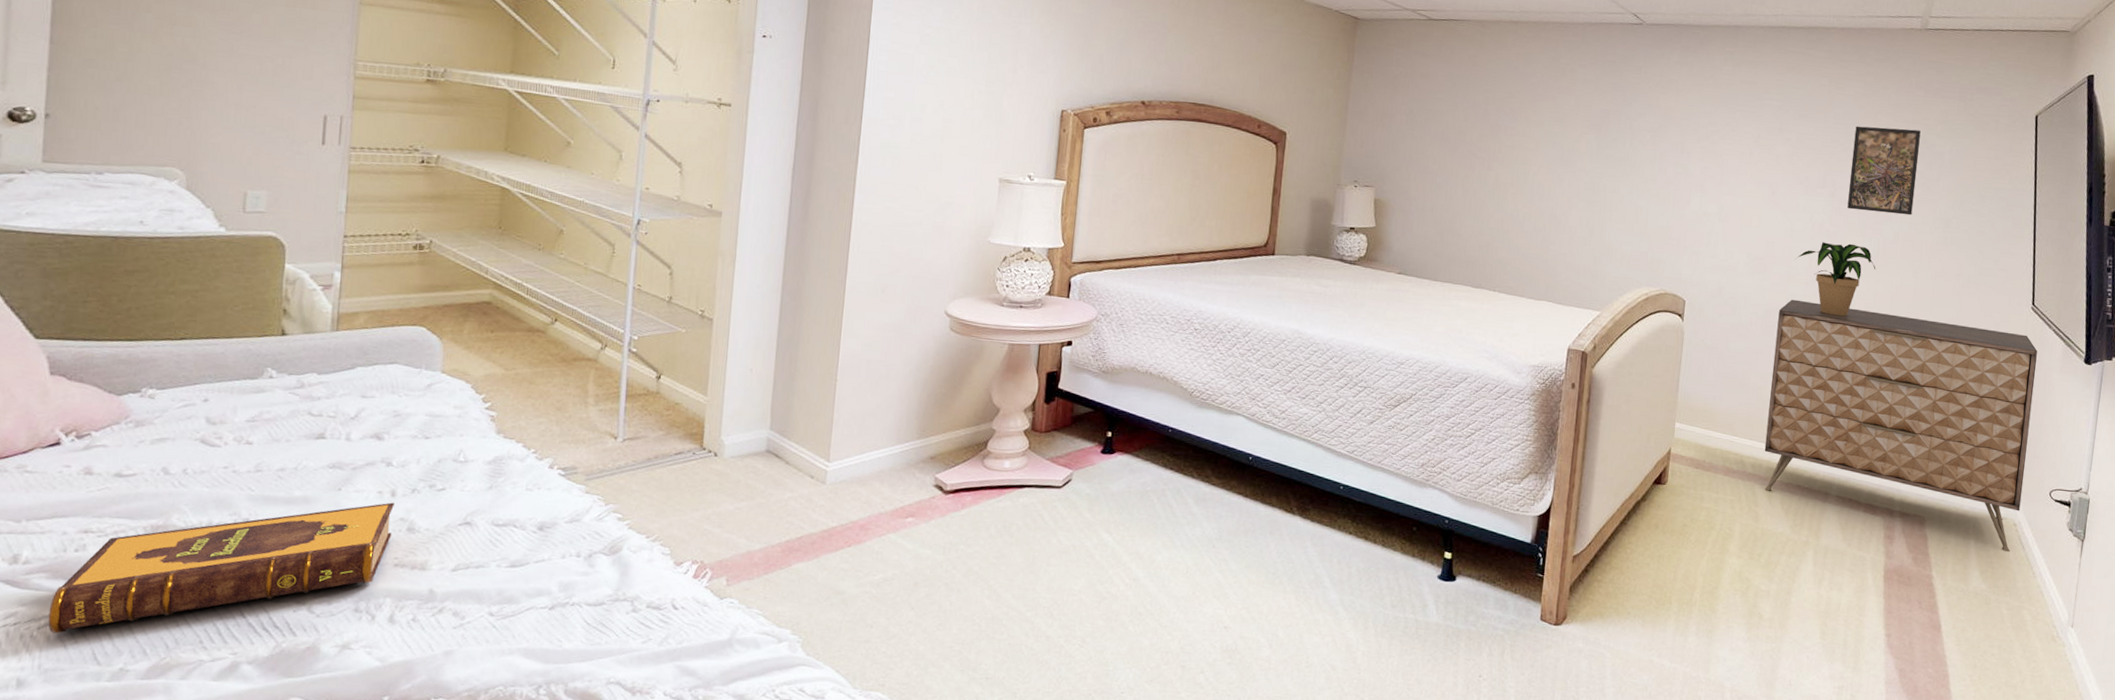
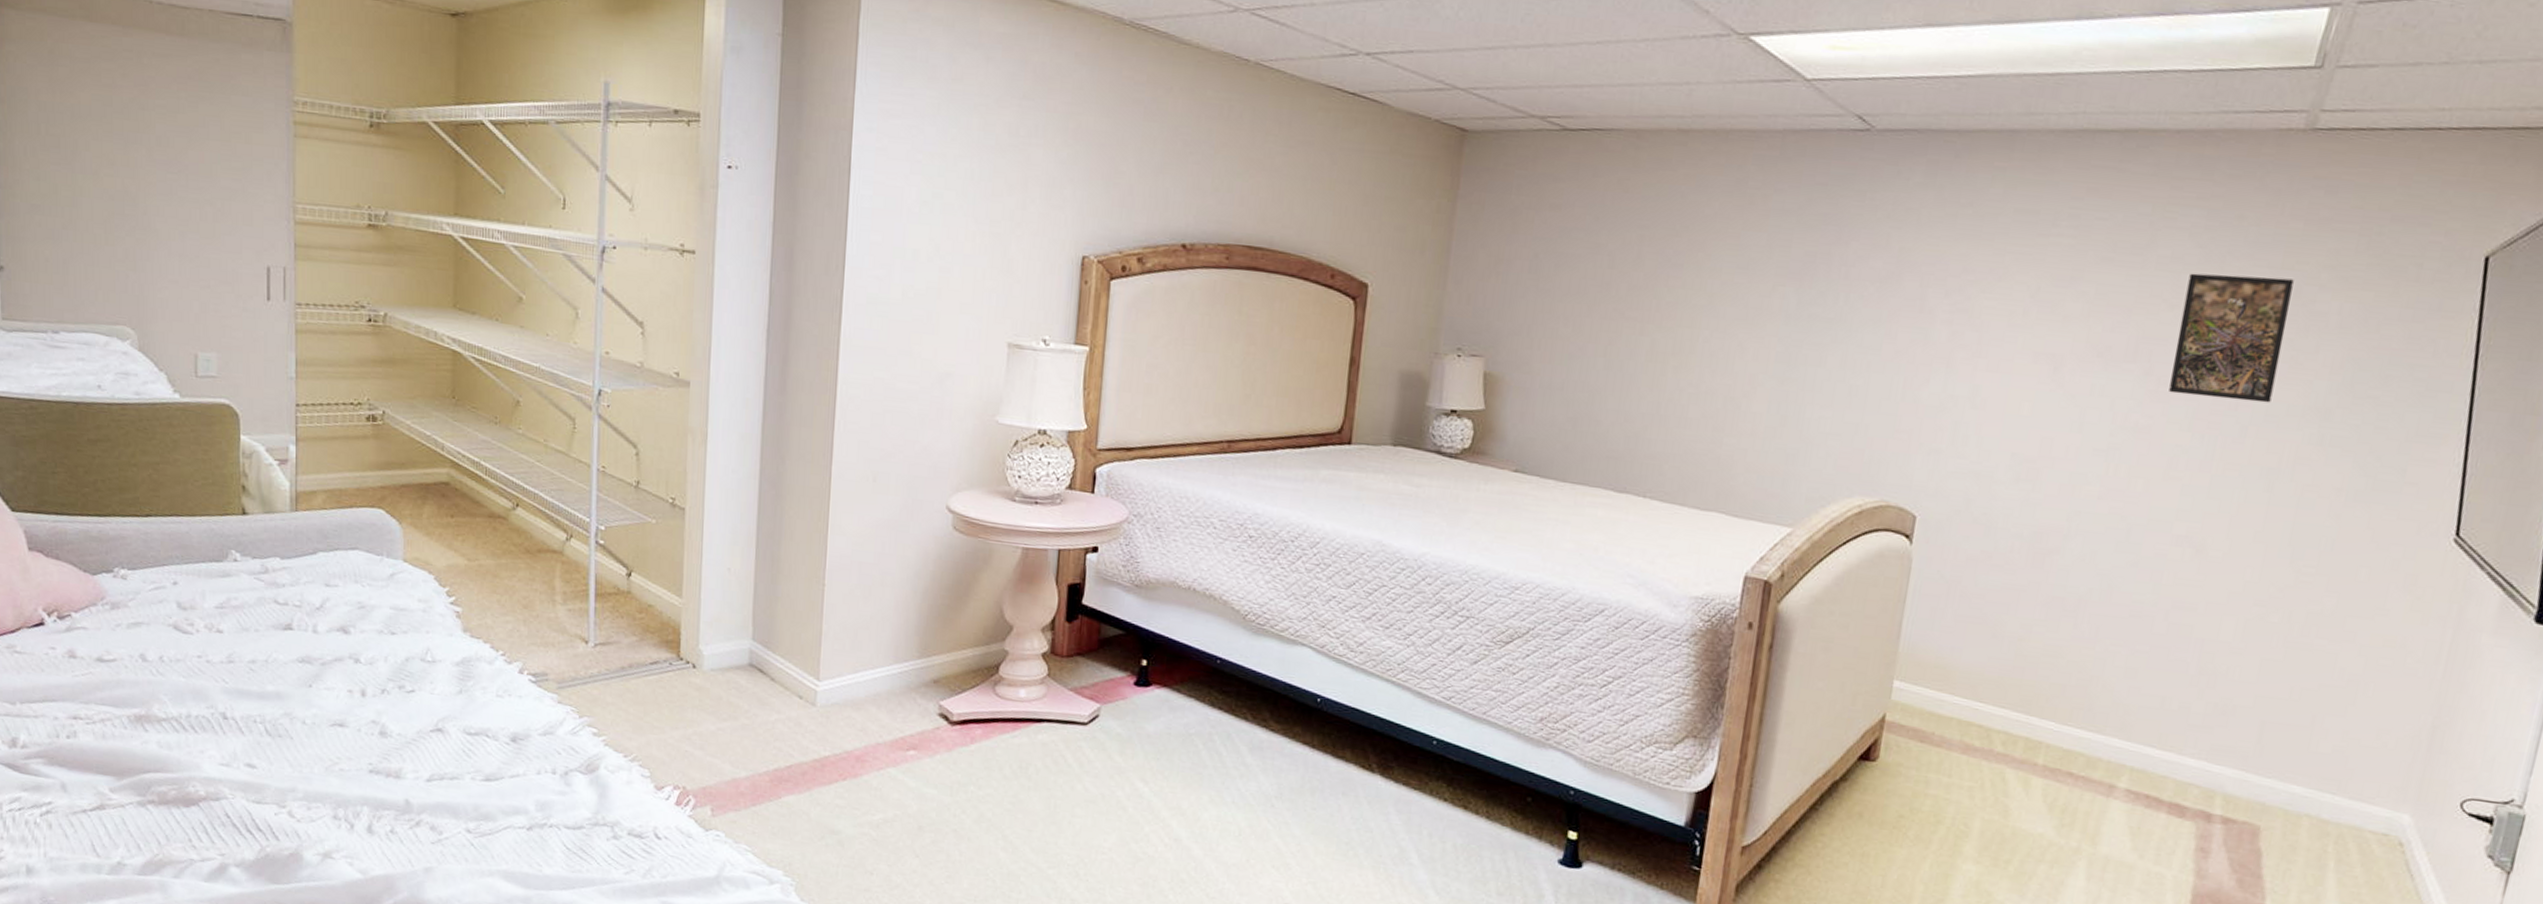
hardback book: present [48,502,394,634] -> none [48,702,365,822]
dresser: present [1764,299,2037,552] -> none [2020,518,2459,881]
potted plant: present [1795,242,1876,317] -> none [2083,439,2209,545]

